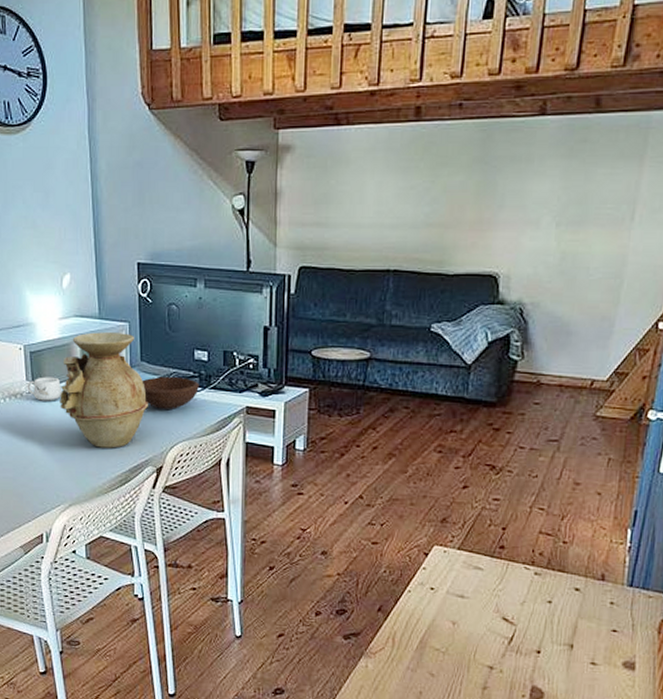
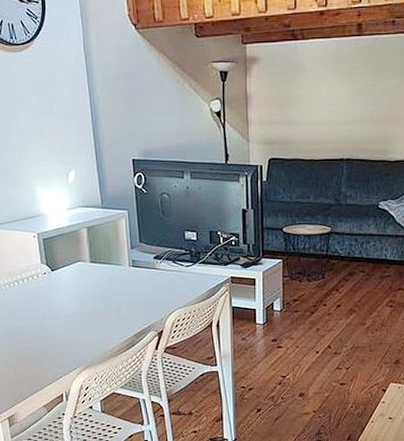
mug: present [27,377,62,401] -> none [42,259,73,280]
vase: present [60,332,148,448] -> none [71,219,148,318]
bowl: present [142,377,199,409] -> none [141,255,190,282]

